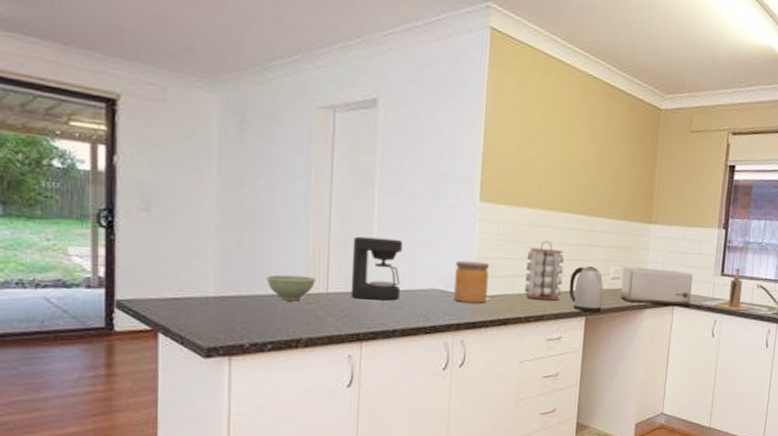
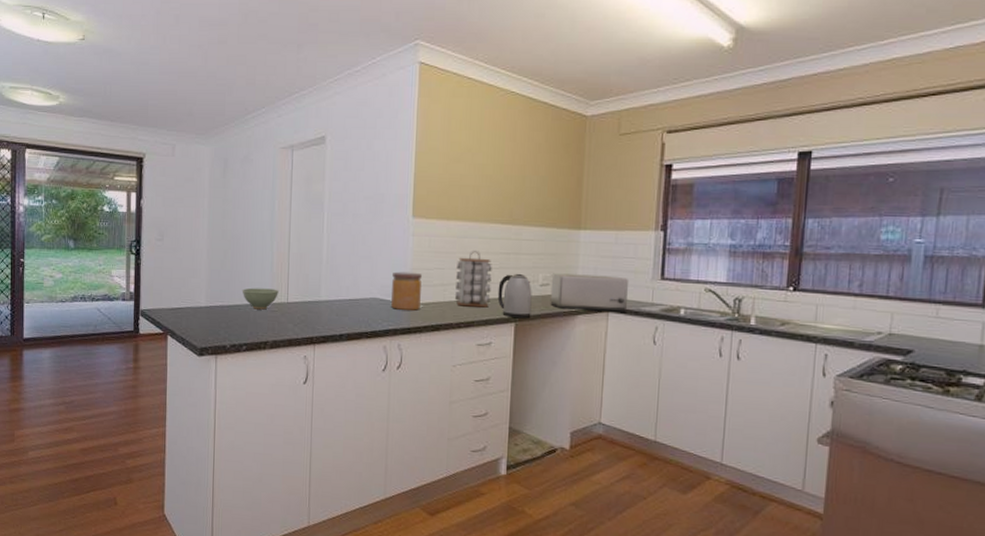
coffee maker: present [350,236,403,301] -> none [306,253,348,309]
soap dispenser: present [714,268,751,311] -> none [654,272,698,317]

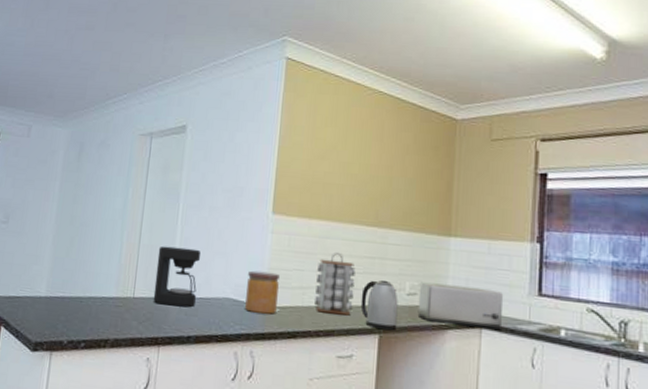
bowl: present [242,288,280,310] -> none [85,279,126,304]
coffee maker: none [306,253,348,309] -> present [153,246,201,308]

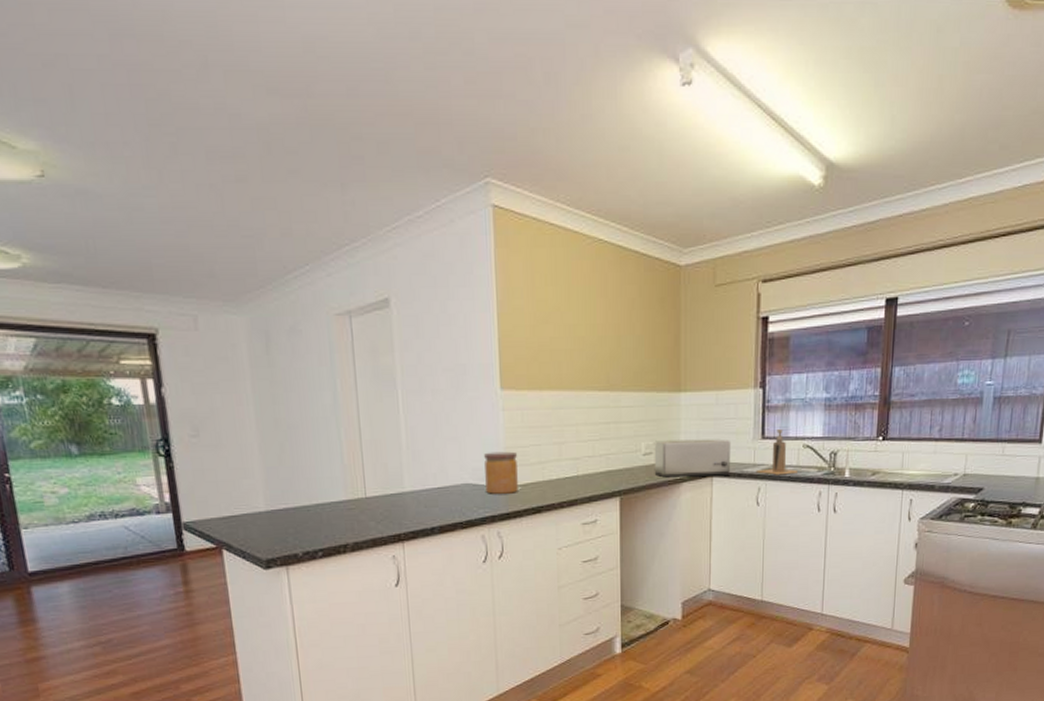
coffee maker: present [153,246,201,308] -> none [383,437,433,501]
spice rack: present [315,252,356,316] -> none [554,421,593,485]
kettle: present [360,280,398,331] -> none [600,444,636,492]
soap dispenser: none [531,288,580,339] -> present [756,429,797,475]

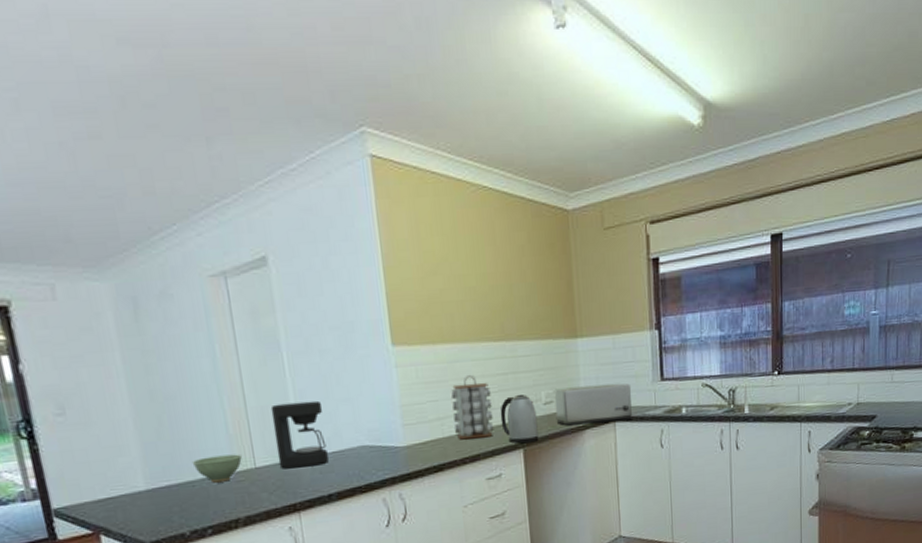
bowl: none [308,483,355,509] -> present [192,454,243,483]
coffee maker: none [383,437,433,501] -> present [270,400,329,469]
jar: present [484,451,518,494] -> none [379,409,418,455]
spice rack: none [554,421,593,485] -> present [451,374,494,440]
kettle: none [600,444,636,492] -> present [500,395,539,444]
soap dispenser: present [756,429,797,475] -> none [658,370,698,416]

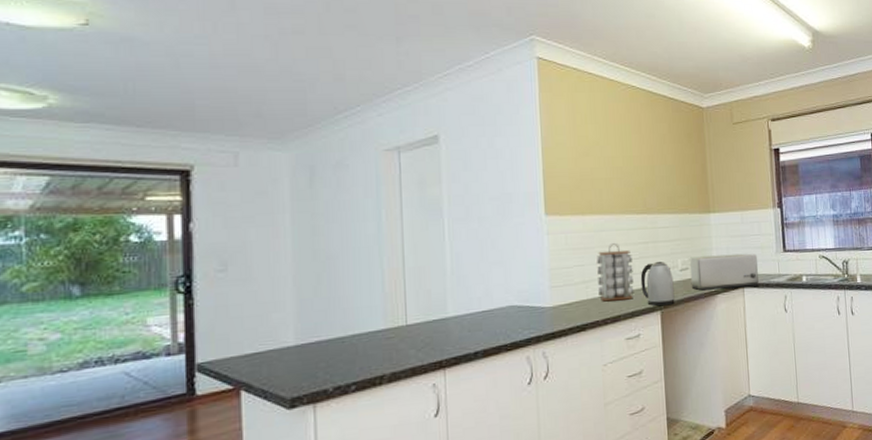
bowl: present [192,454,243,483] -> none [344,311,395,340]
coffee maker: present [270,400,329,469] -> none [427,263,478,327]

